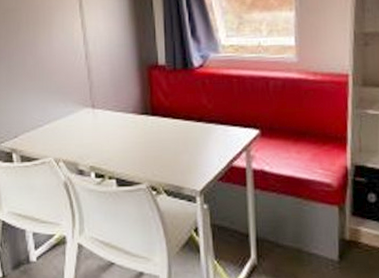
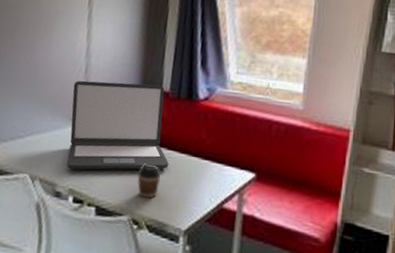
laptop: none [77,59,176,148] -> present [66,80,169,170]
coffee cup: none [148,134,171,167] -> present [137,163,162,199]

